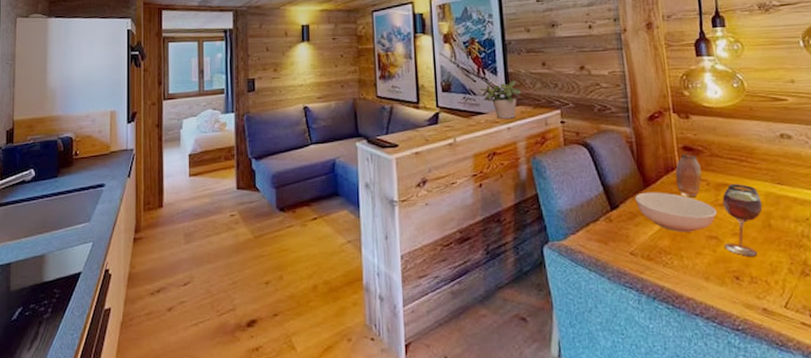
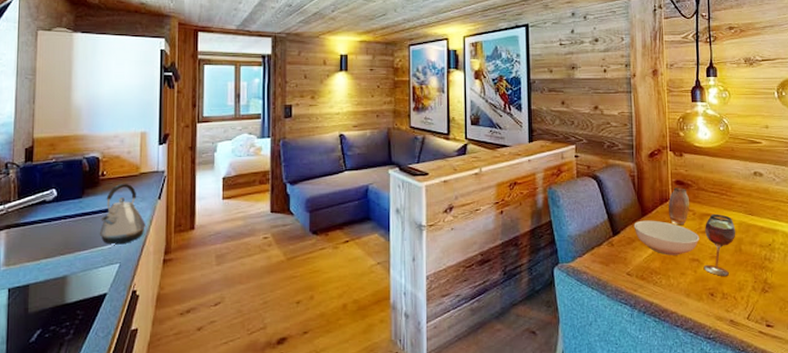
kettle: none [73,162,116,224] -> present [99,183,145,245]
potted plant: present [480,80,522,119] -> none [505,116,543,152]

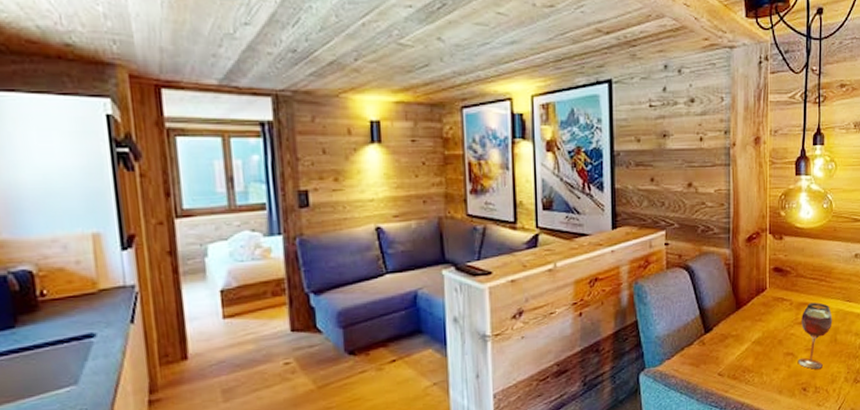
kettle: present [99,183,145,245] -> none [48,304,117,388]
bowl: present [633,220,700,256] -> none [727,313,796,351]
vase: present [668,188,690,226] -> none [765,275,788,318]

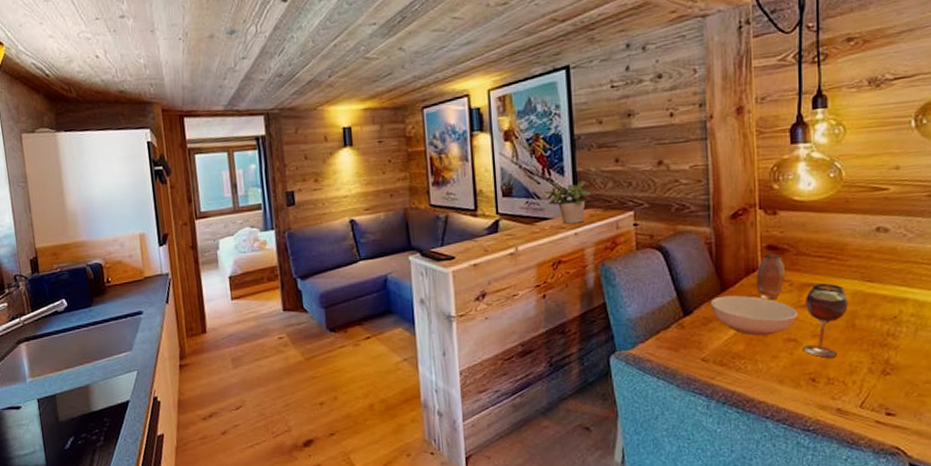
potted plant: none [584,197,628,241] -> present [544,180,591,224]
bowl: none [727,313,796,351] -> present [710,295,798,336]
vase: none [765,275,788,318] -> present [757,253,786,300]

